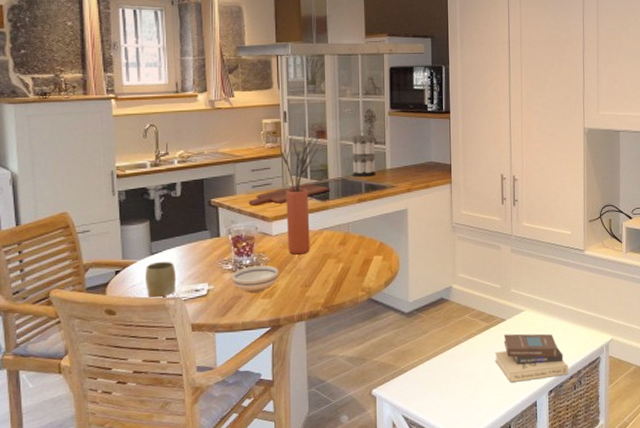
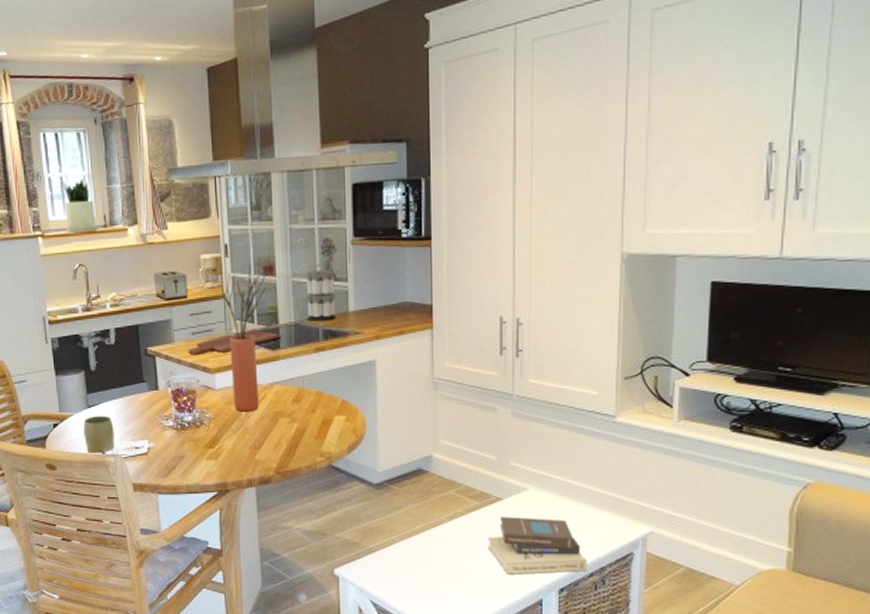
planter: none [137,50,171,96] -> present [62,179,99,233]
toaster: none [220,132,250,159] -> present [154,270,188,302]
bowl: present [231,266,279,293] -> none [172,423,225,453]

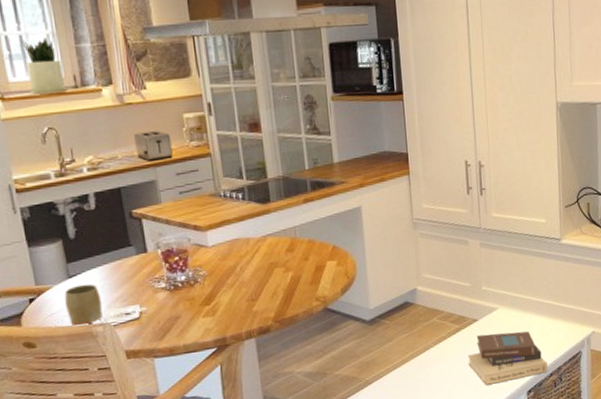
cutting board: present [188,329,281,356] -> none [176,184,271,216]
vase: present [221,267,267,412] -> none [207,124,253,267]
spice rack: present [306,263,337,323] -> none [290,119,323,175]

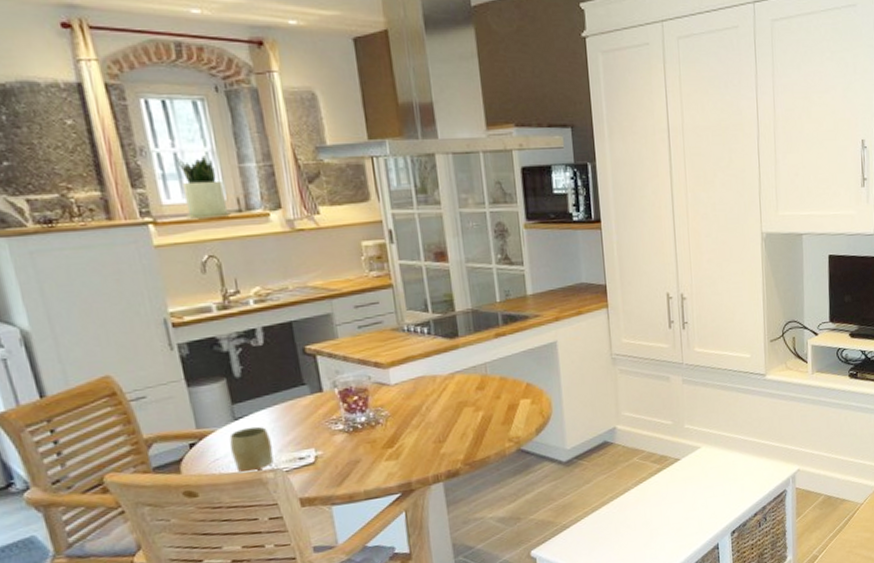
toaster: present [134,130,173,163] -> none [306,259,351,294]
books: present [467,331,548,385] -> none [669,470,752,527]

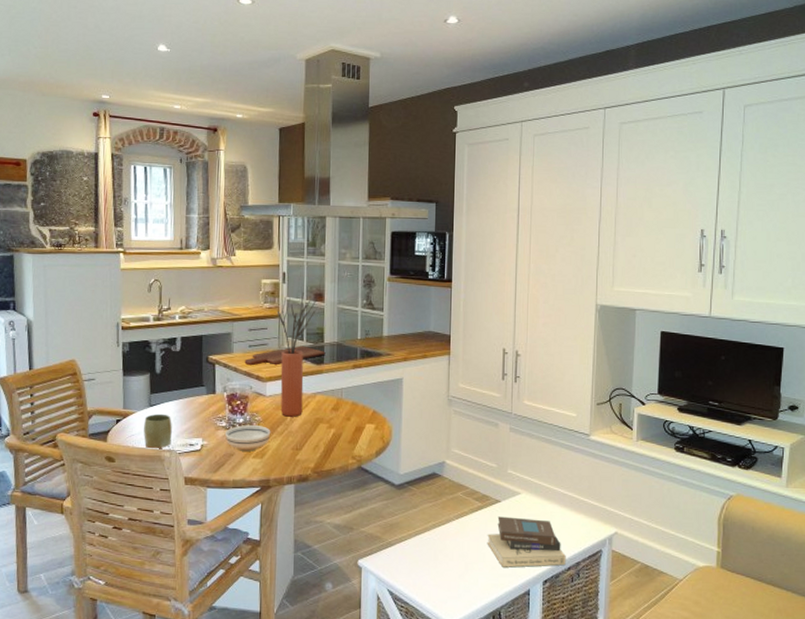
planter: present [176,156,232,219] -> none [144,207,176,252]
bowl: none [343,421,405,456] -> present [224,425,271,452]
cutting board: none [355,318,459,352] -> present [244,345,325,366]
vase: none [388,253,440,406] -> present [277,293,316,417]
books: none [669,470,752,527] -> present [487,516,566,568]

